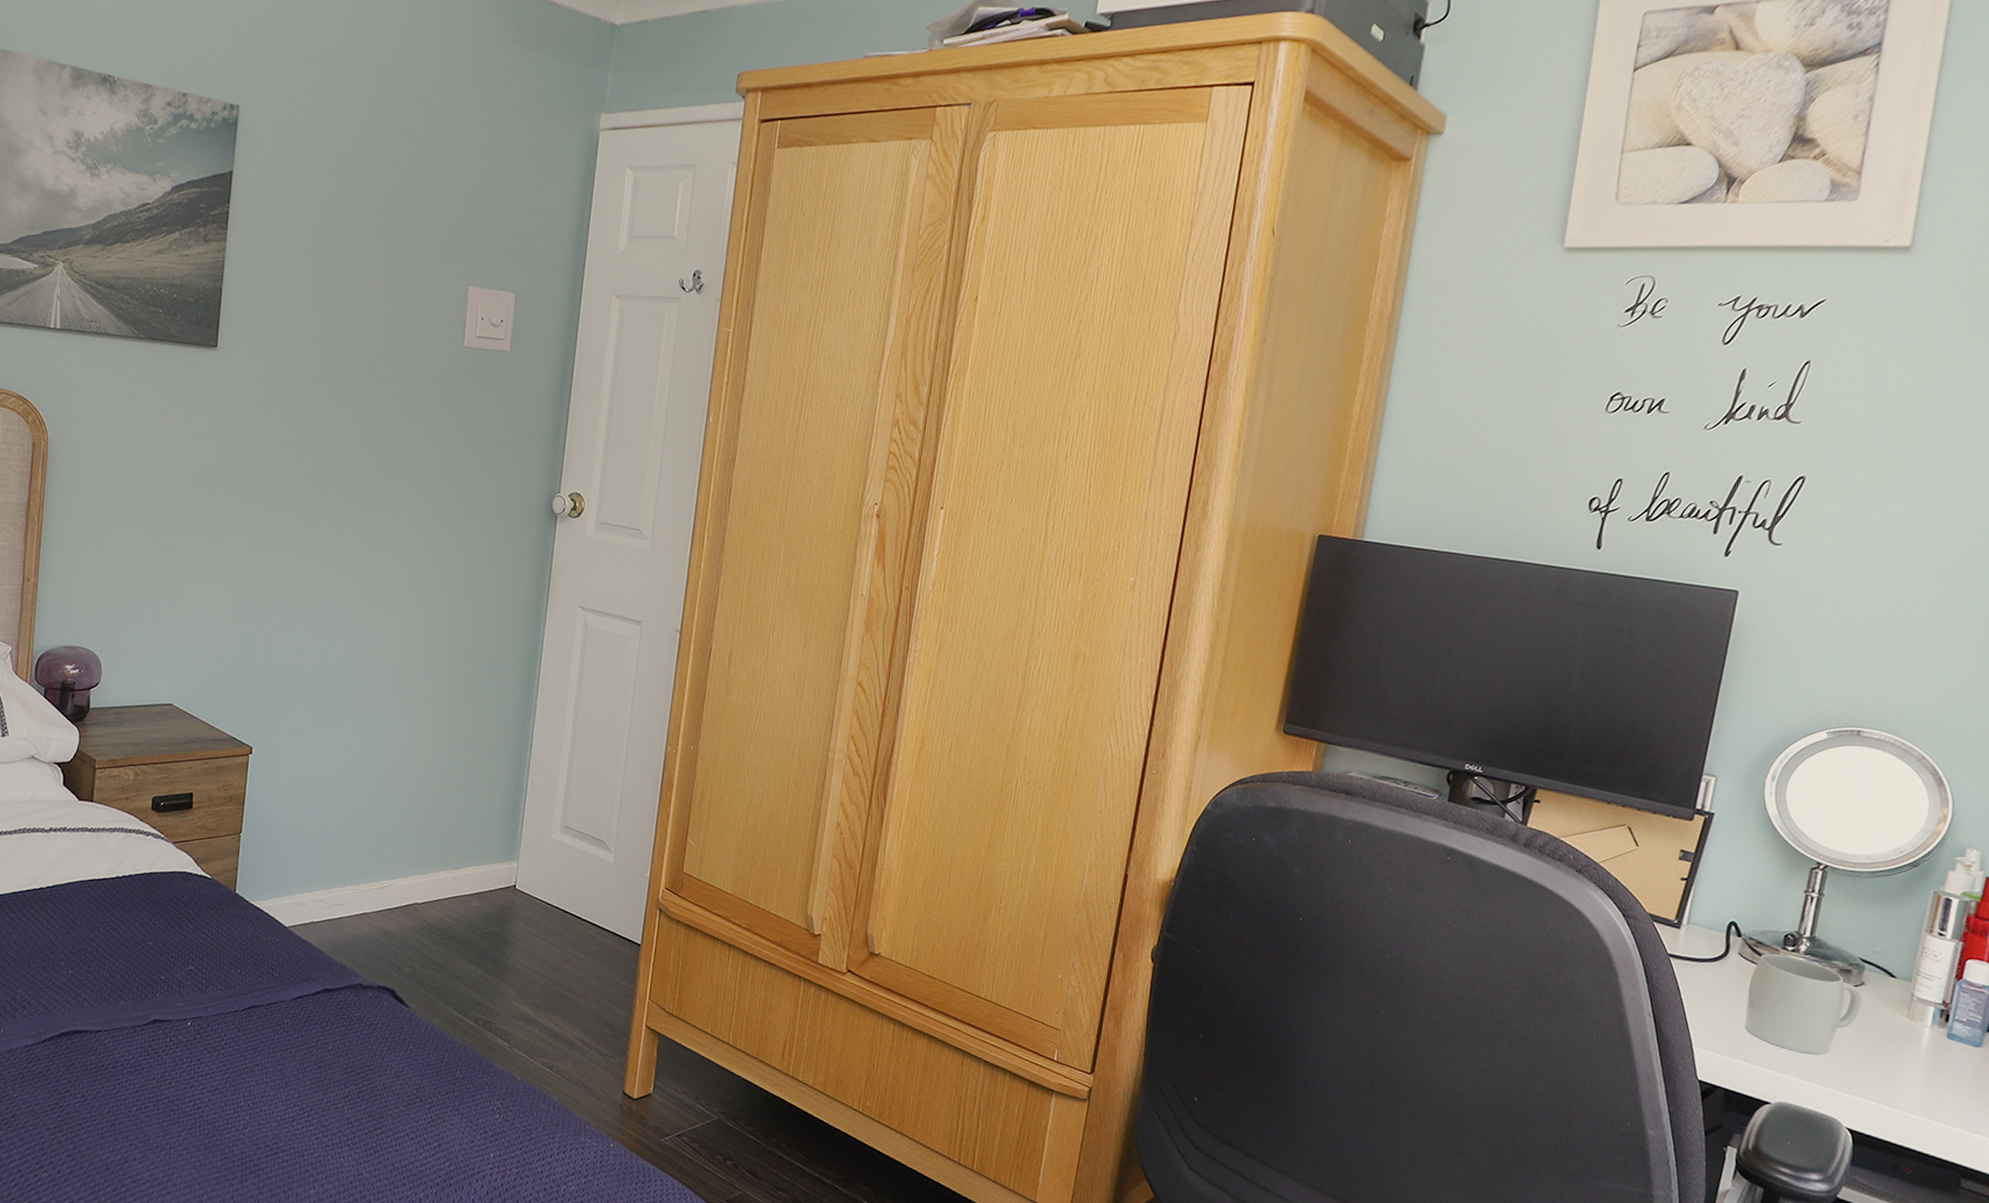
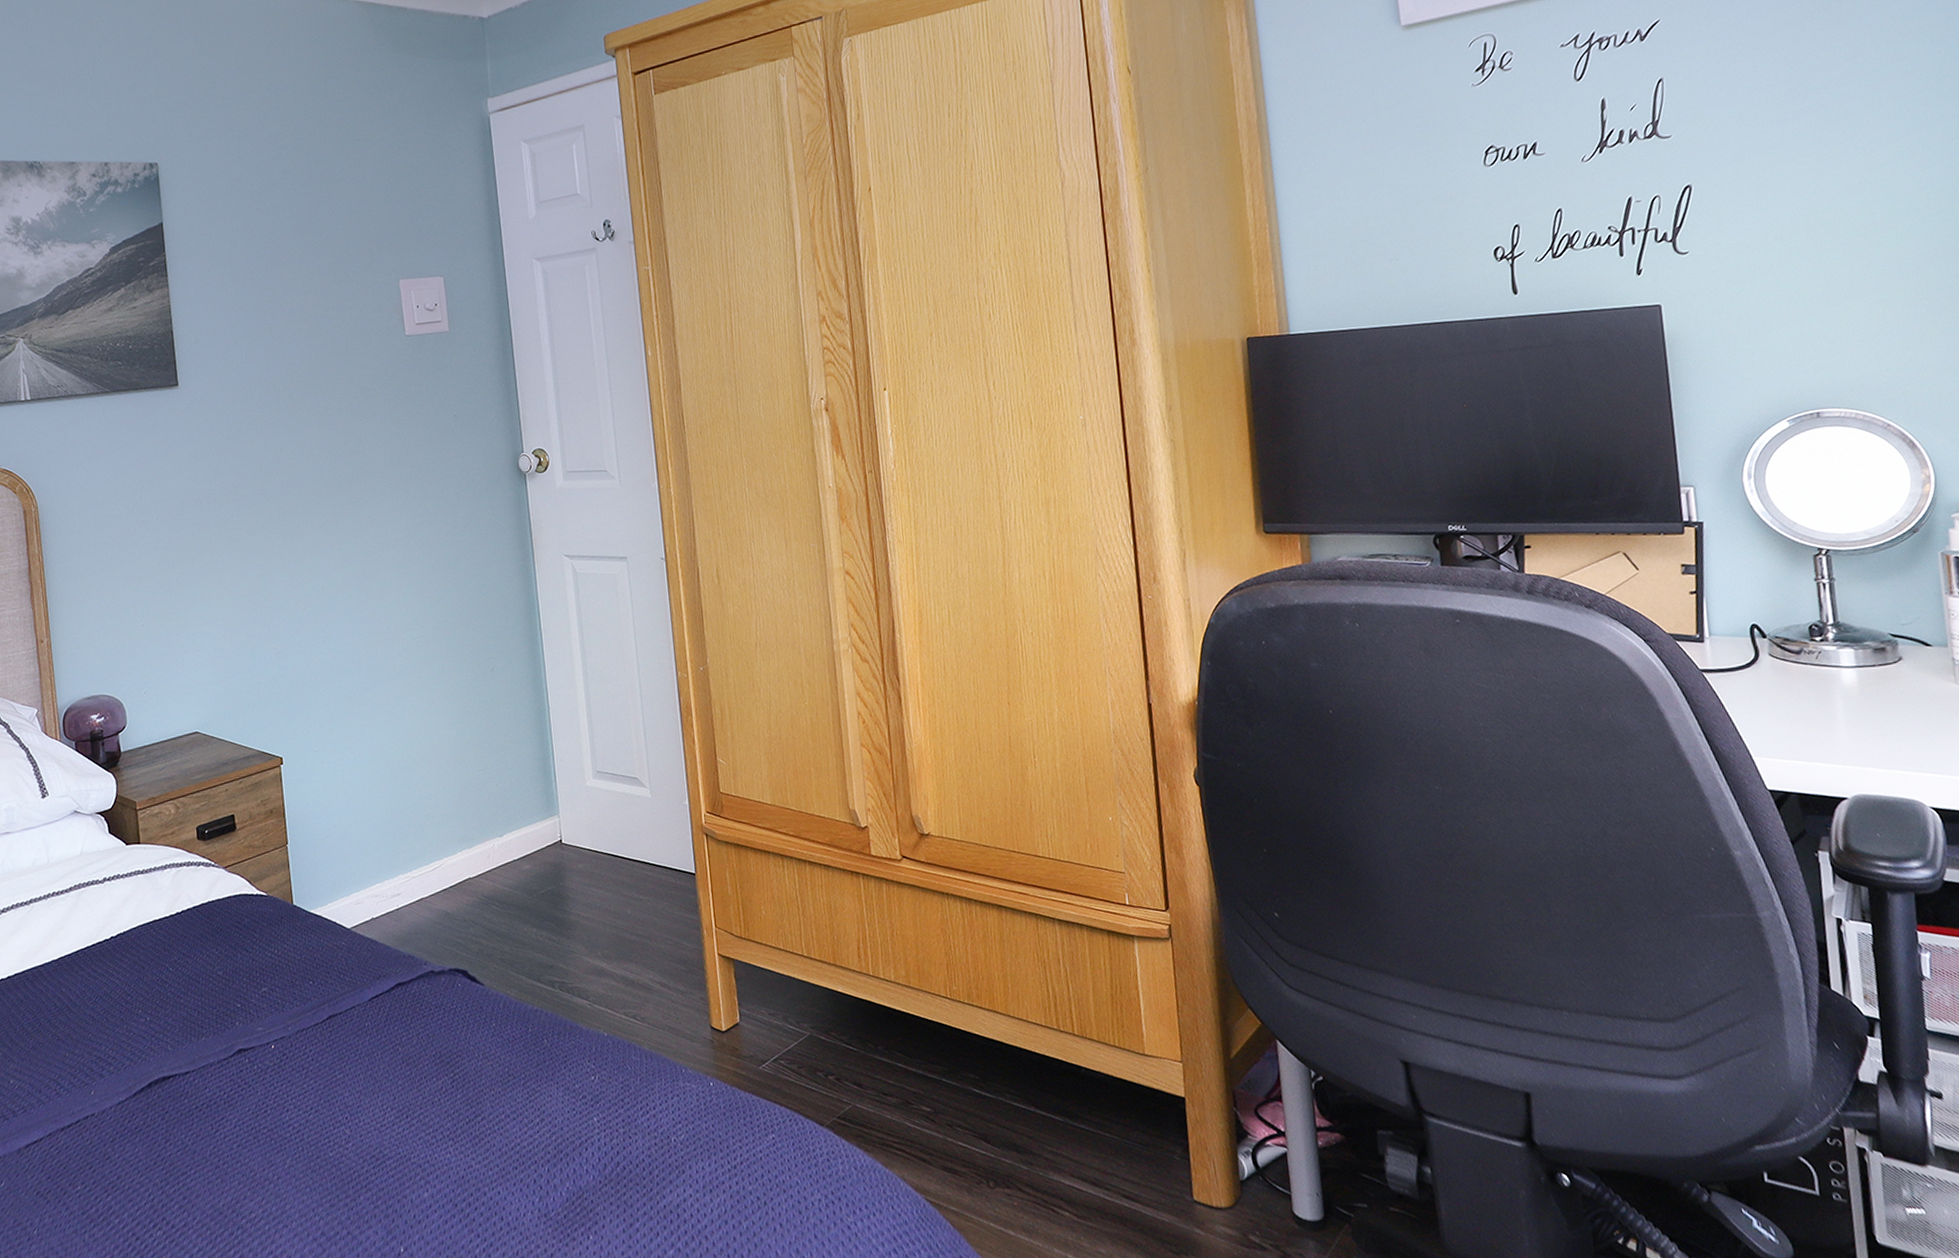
mug: present [1745,953,1862,1055] -> none [1788,646,1906,741]

